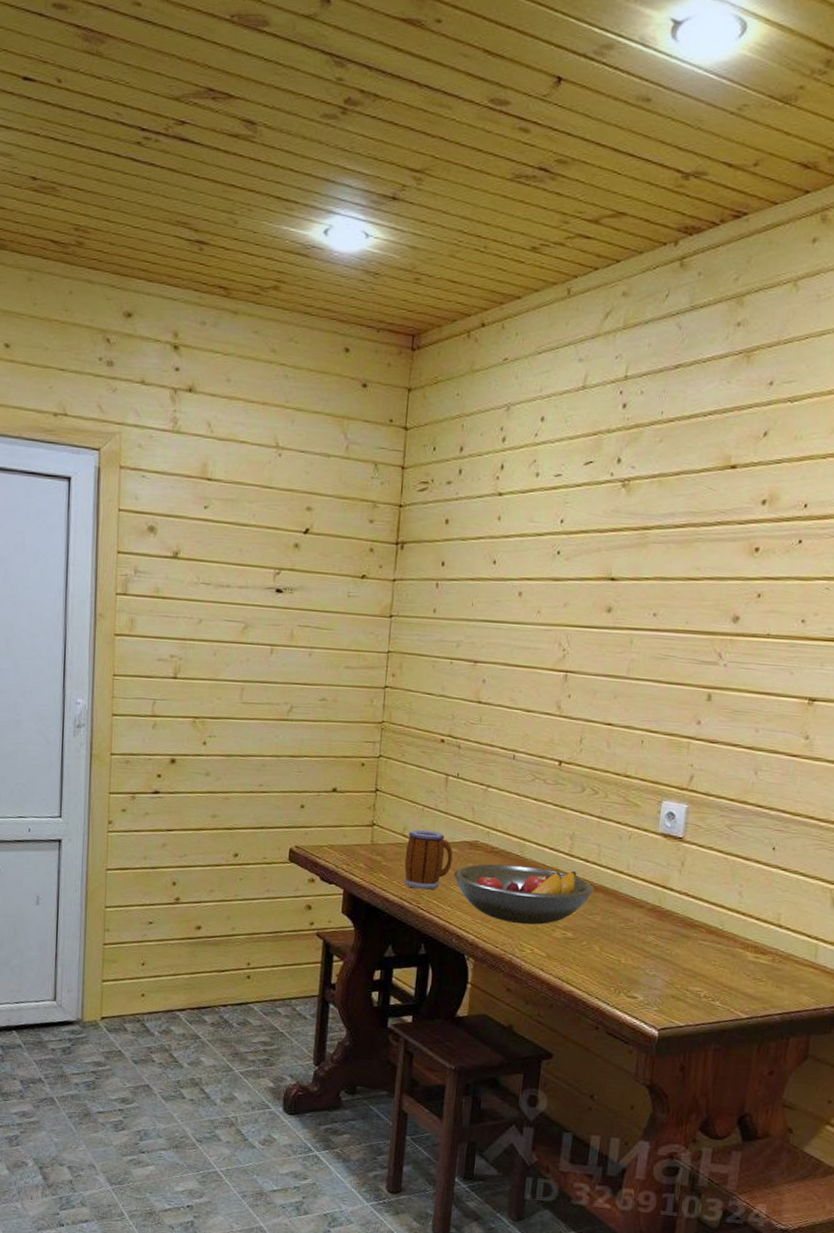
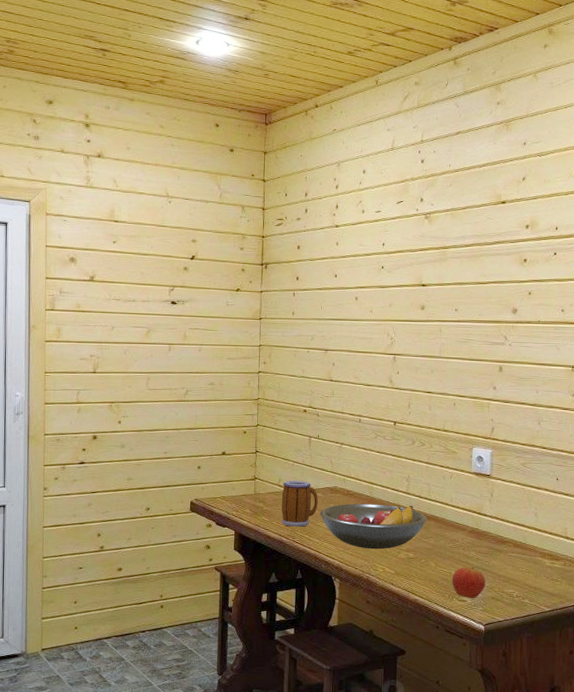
apple: none [620,953,666,996] -> present [452,566,486,599]

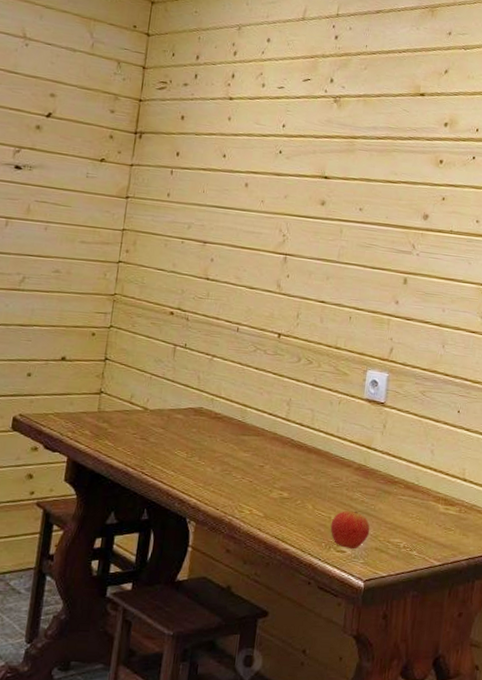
mug: present [281,480,318,527] -> none [129,397,178,456]
fruit bowl: present [320,503,427,550] -> none [178,429,308,487]

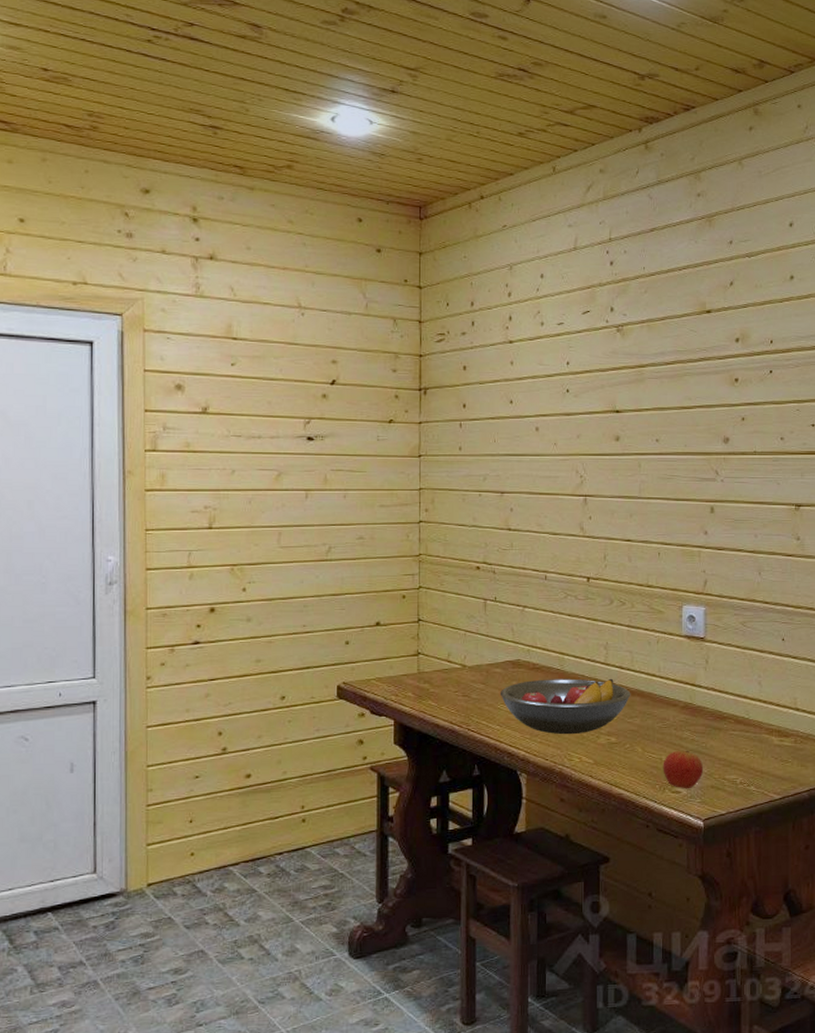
fruit bowl: none [178,429,308,487] -> present [499,678,631,735]

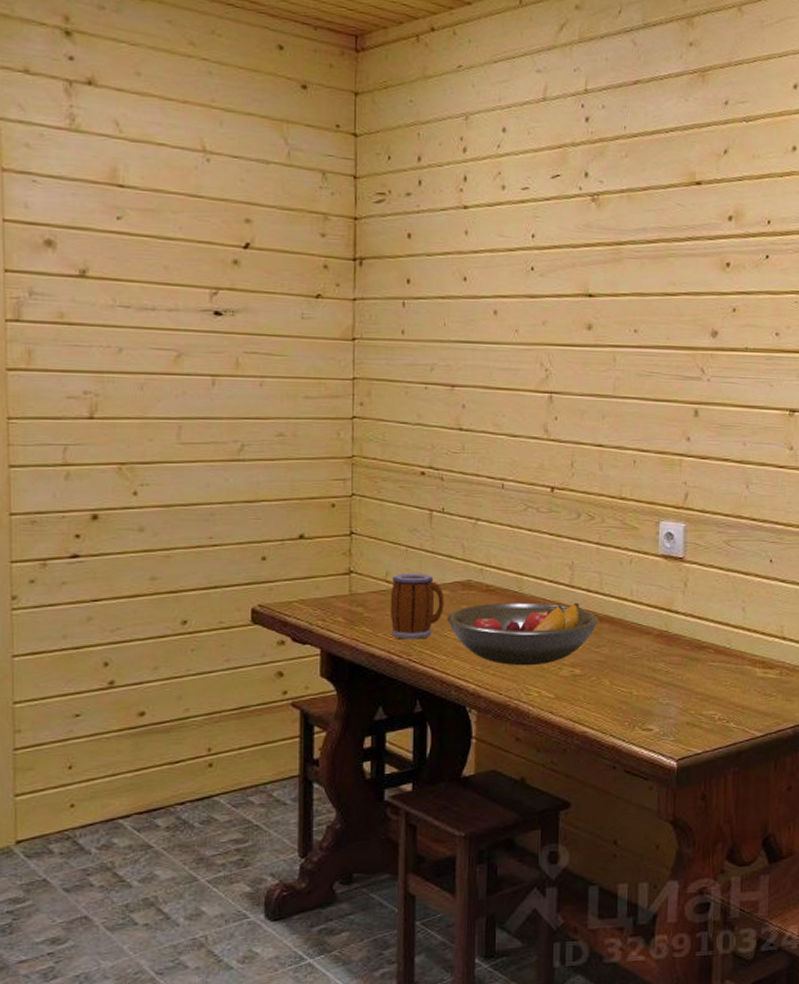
mug: none [451,653,497,712] -> present [390,573,444,639]
apple: present [663,750,704,789] -> none [633,683,679,727]

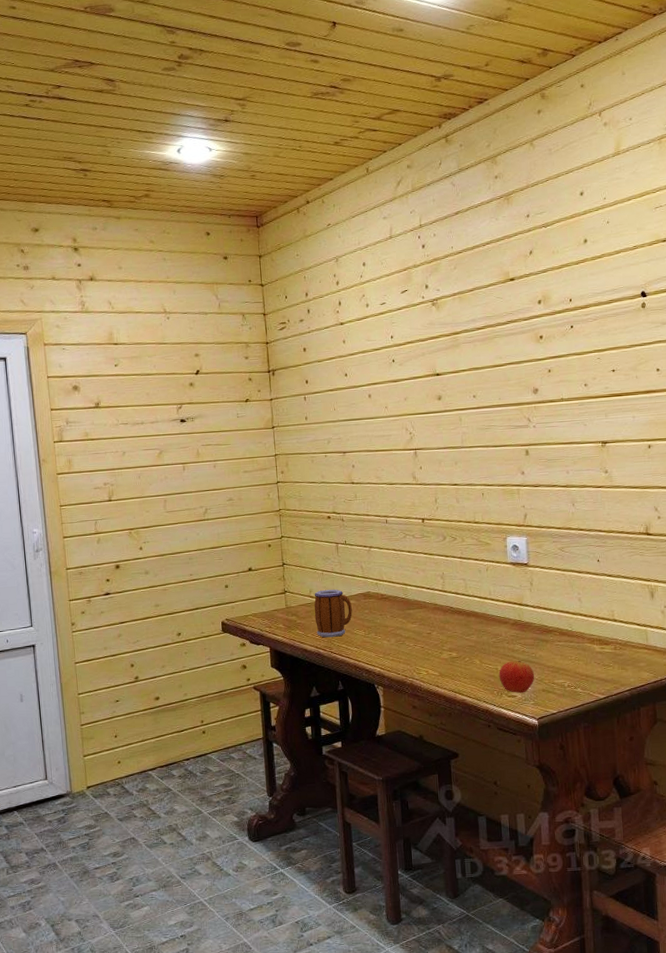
fruit bowl: present [446,602,599,666] -> none [355,603,467,653]
apple: none [633,683,679,727] -> present [498,660,535,694]

